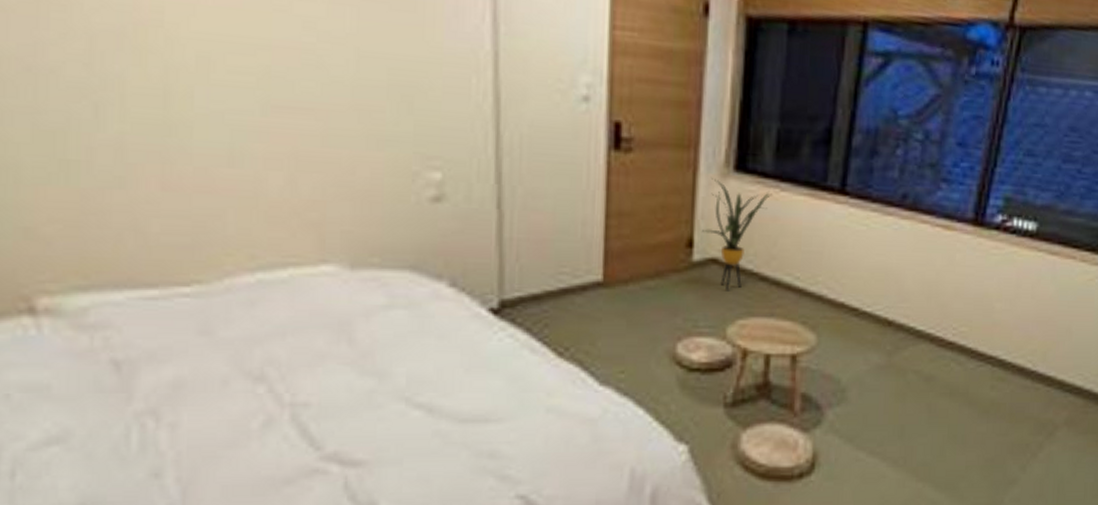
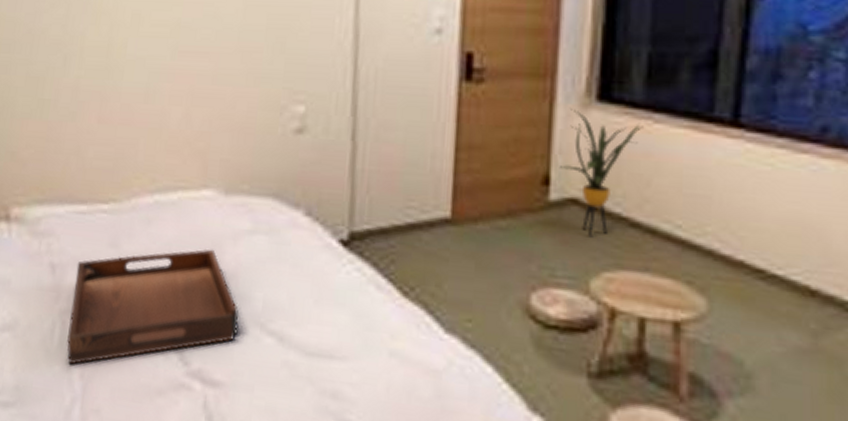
serving tray: none [150,328,379,470] -> present [67,248,239,365]

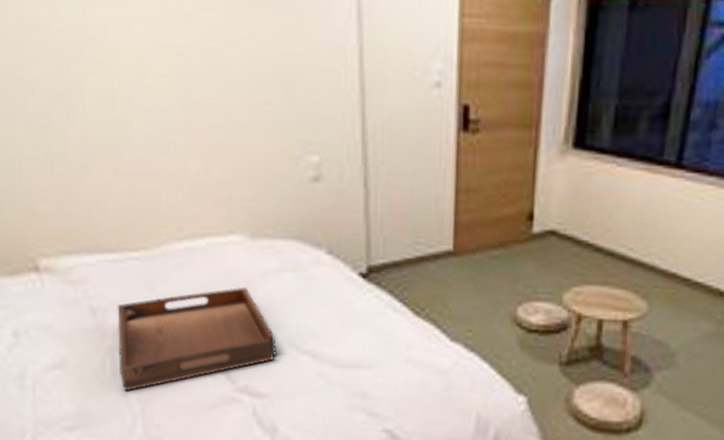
house plant: present [558,109,643,236] -> none [541,155,609,260]

